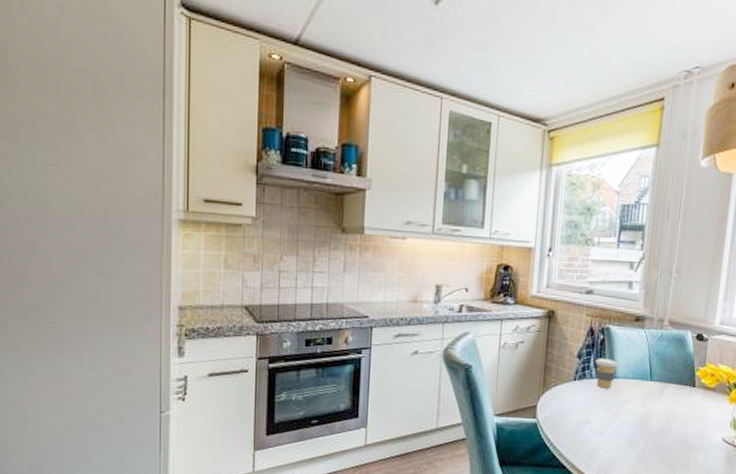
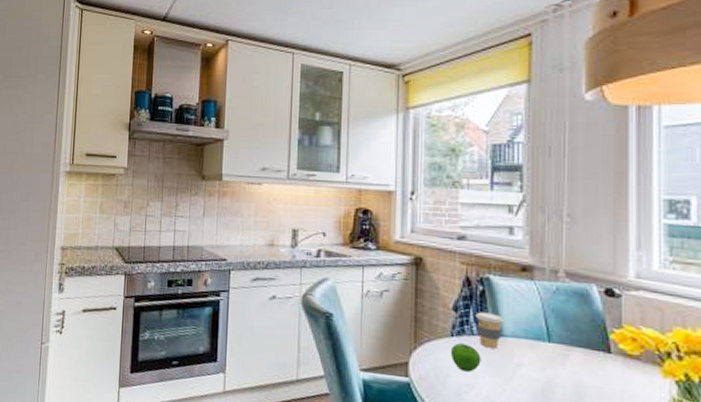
apple: none [572,386,597,410] -> present [450,343,481,372]

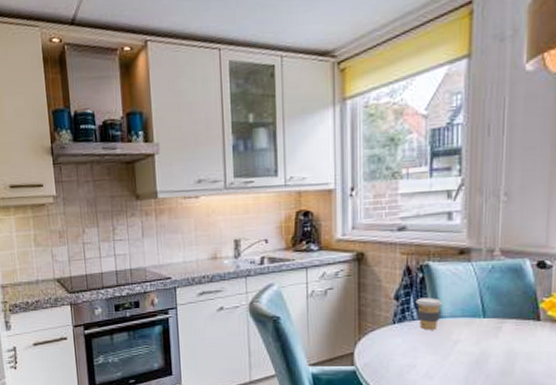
apple: present [450,343,481,372] -> none [392,329,421,354]

